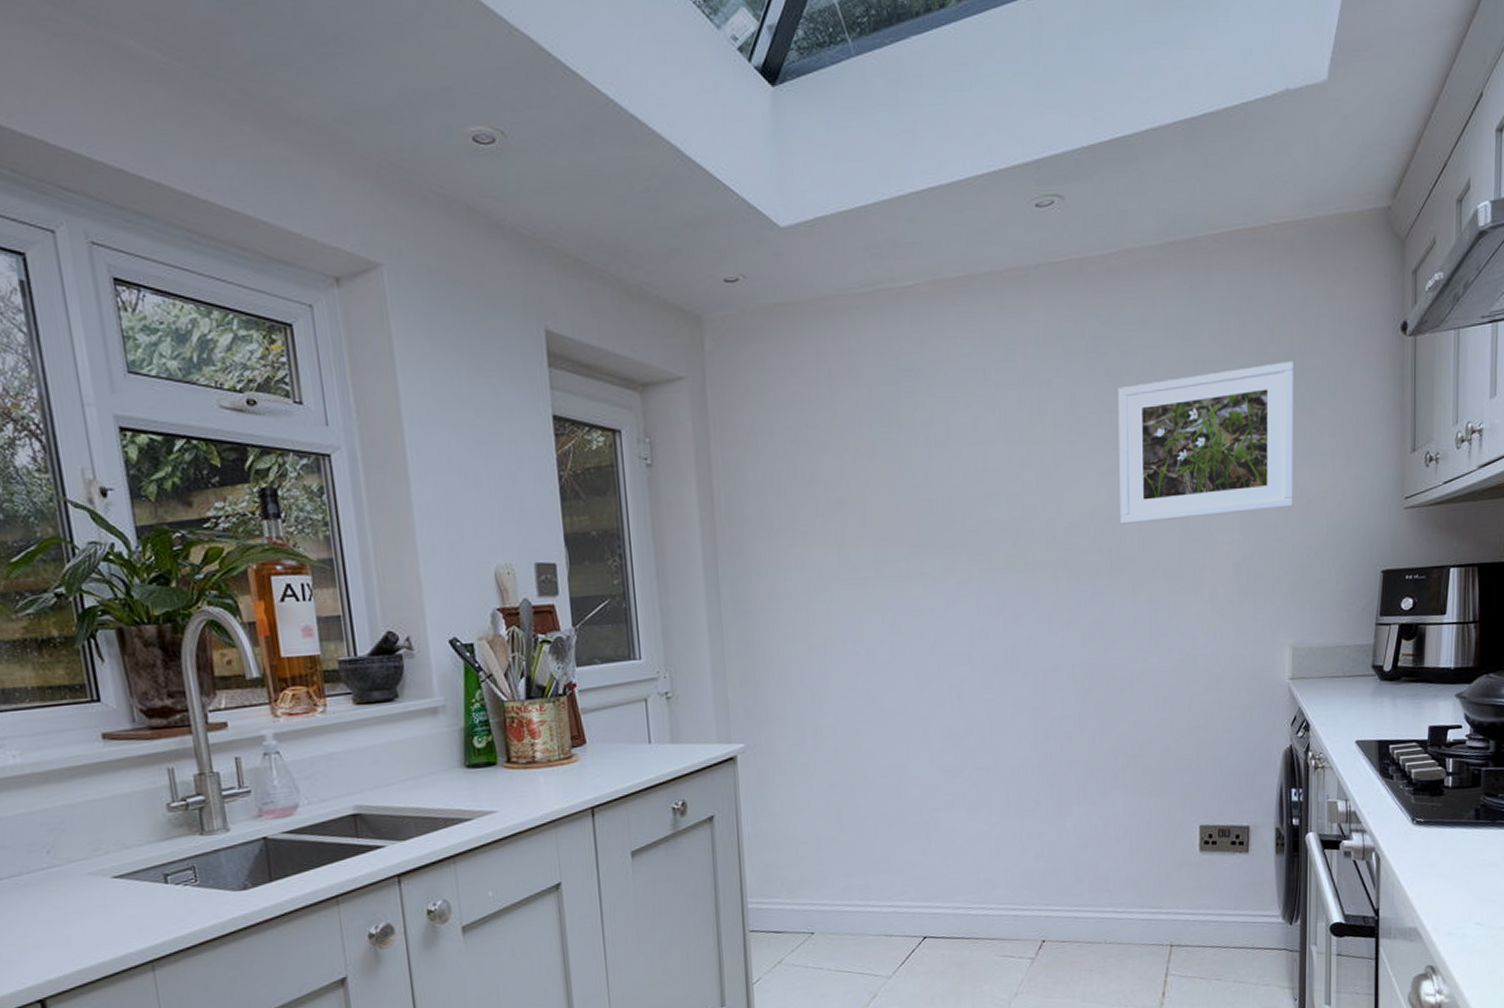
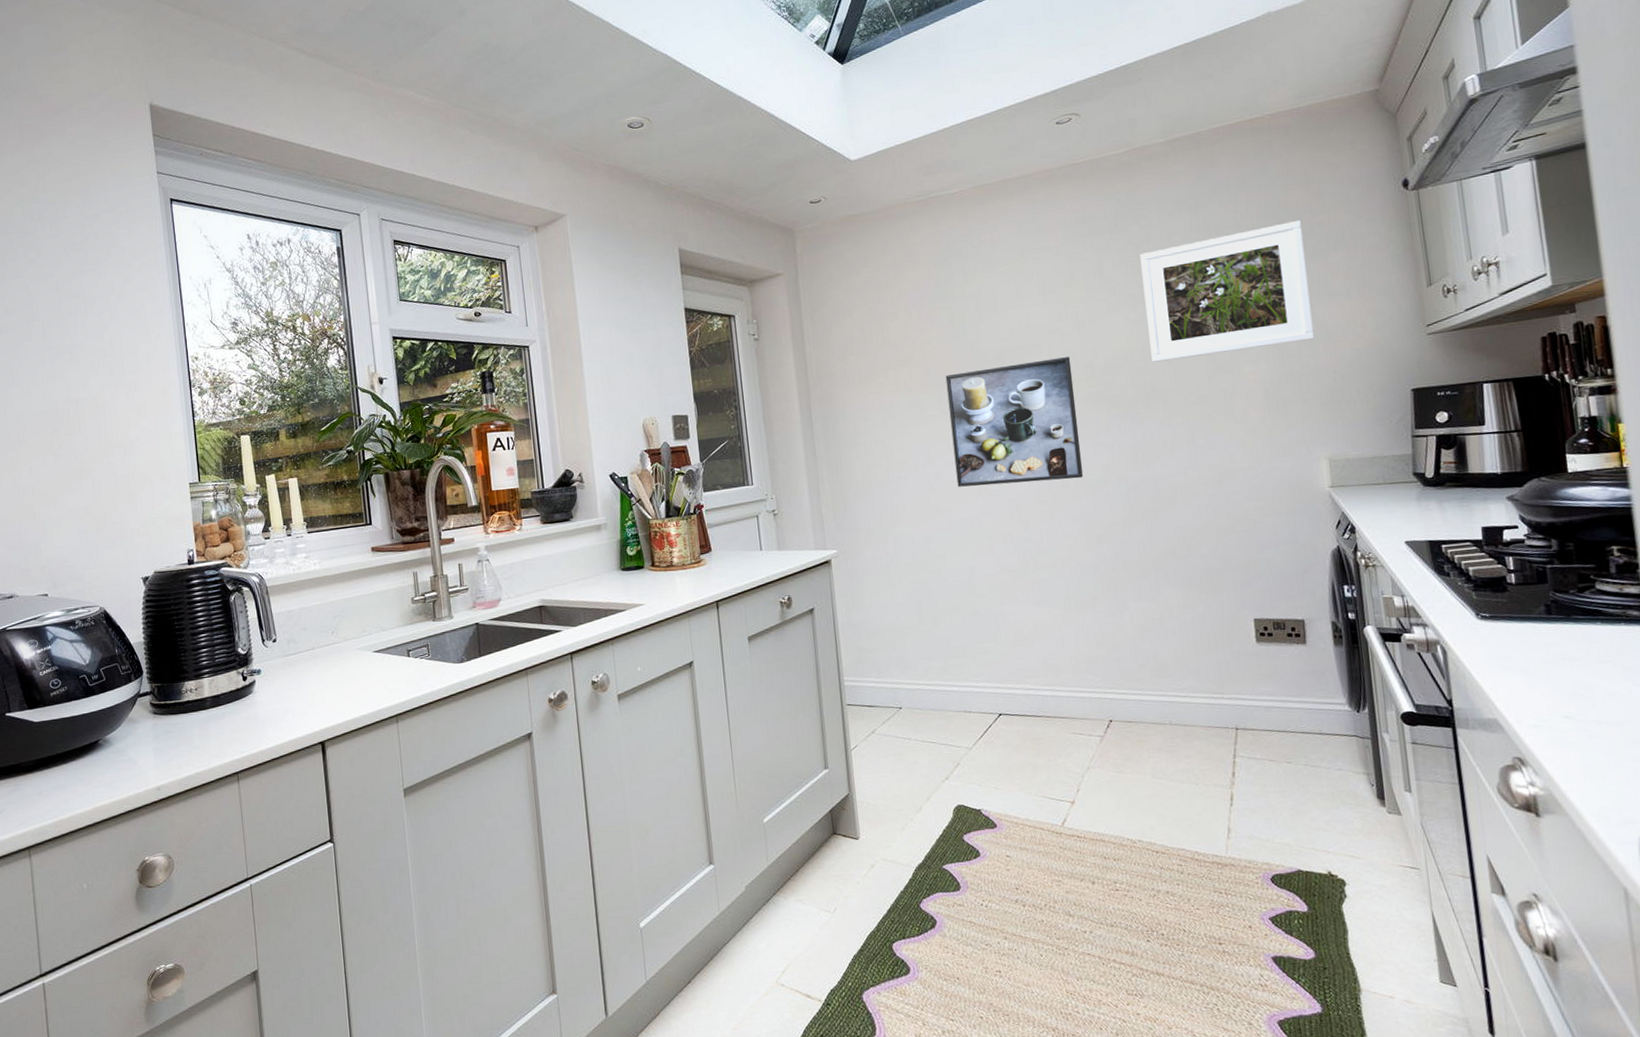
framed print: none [884,511,1036,669] -> present [945,356,1084,487]

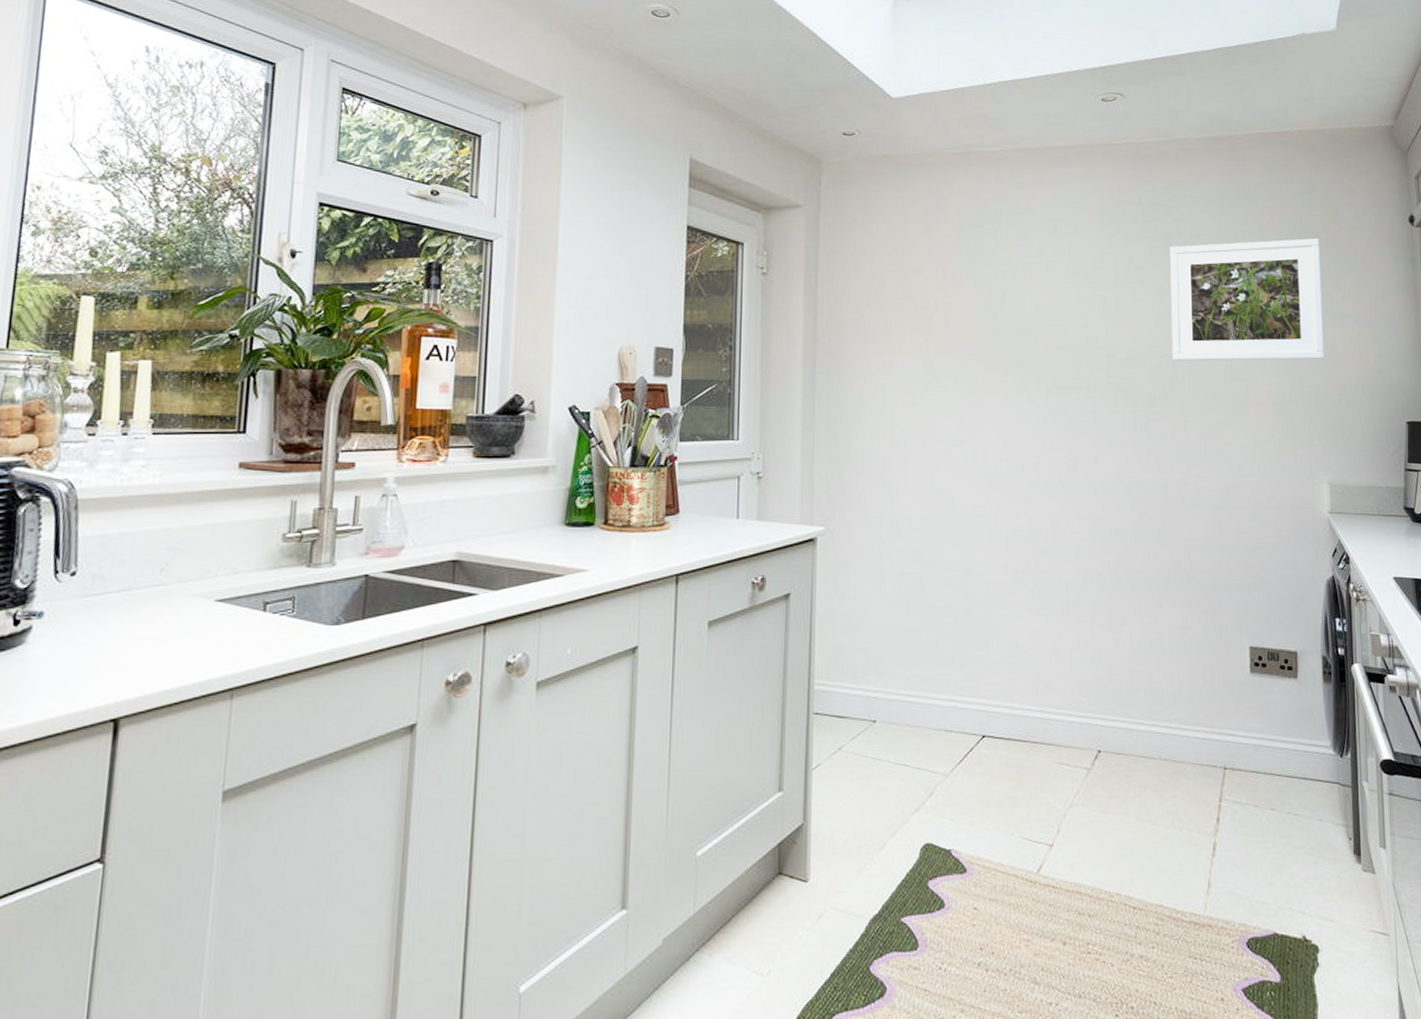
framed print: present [945,356,1084,487] -> none [964,341,1096,475]

